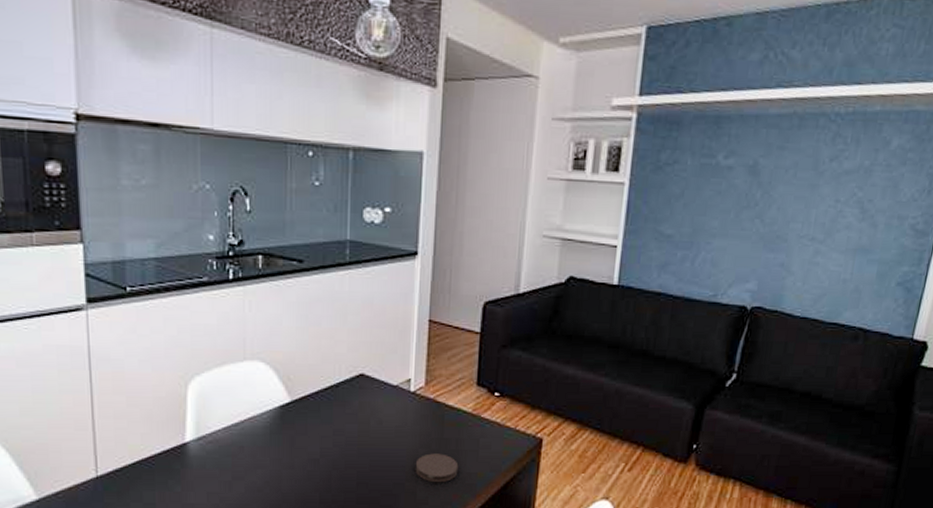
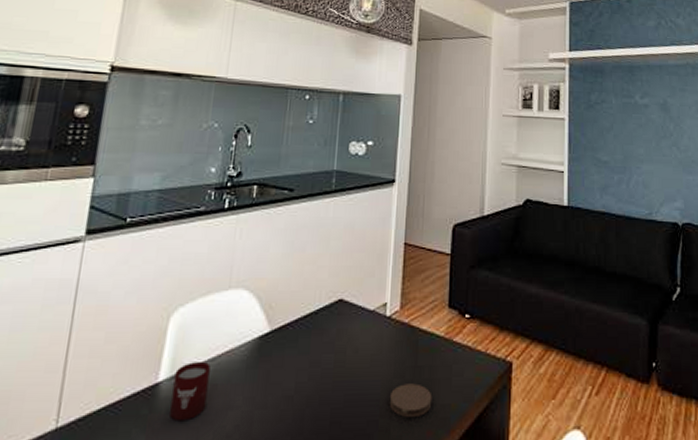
cup: none [201,426,235,476] -> present [169,362,210,422]

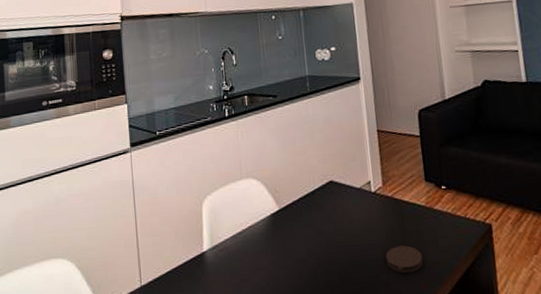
cup: present [169,362,210,422] -> none [214,235,242,280]

